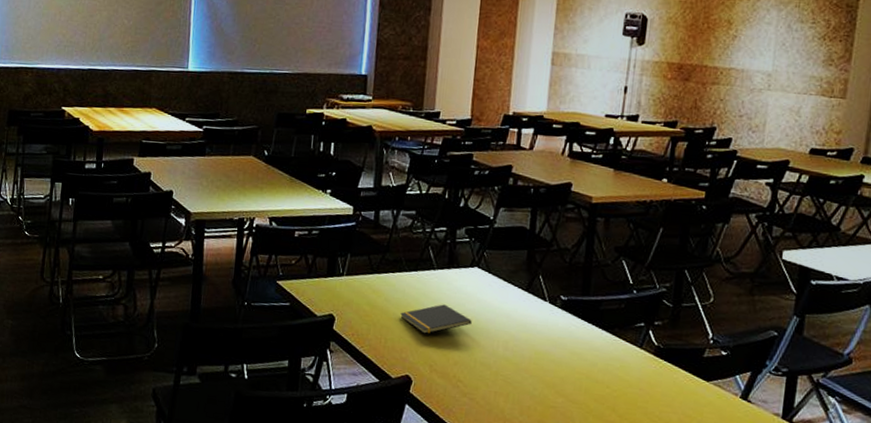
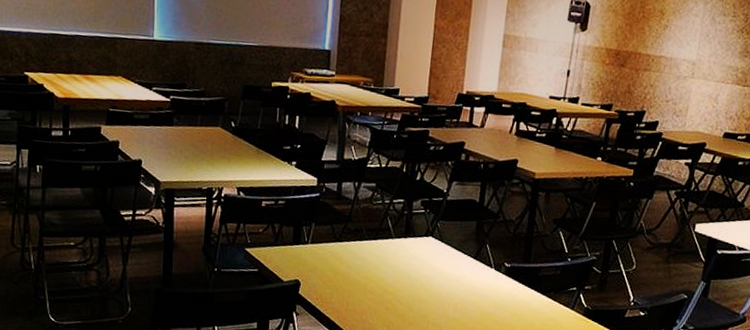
notepad: present [400,304,472,334] -> none [361,270,426,298]

